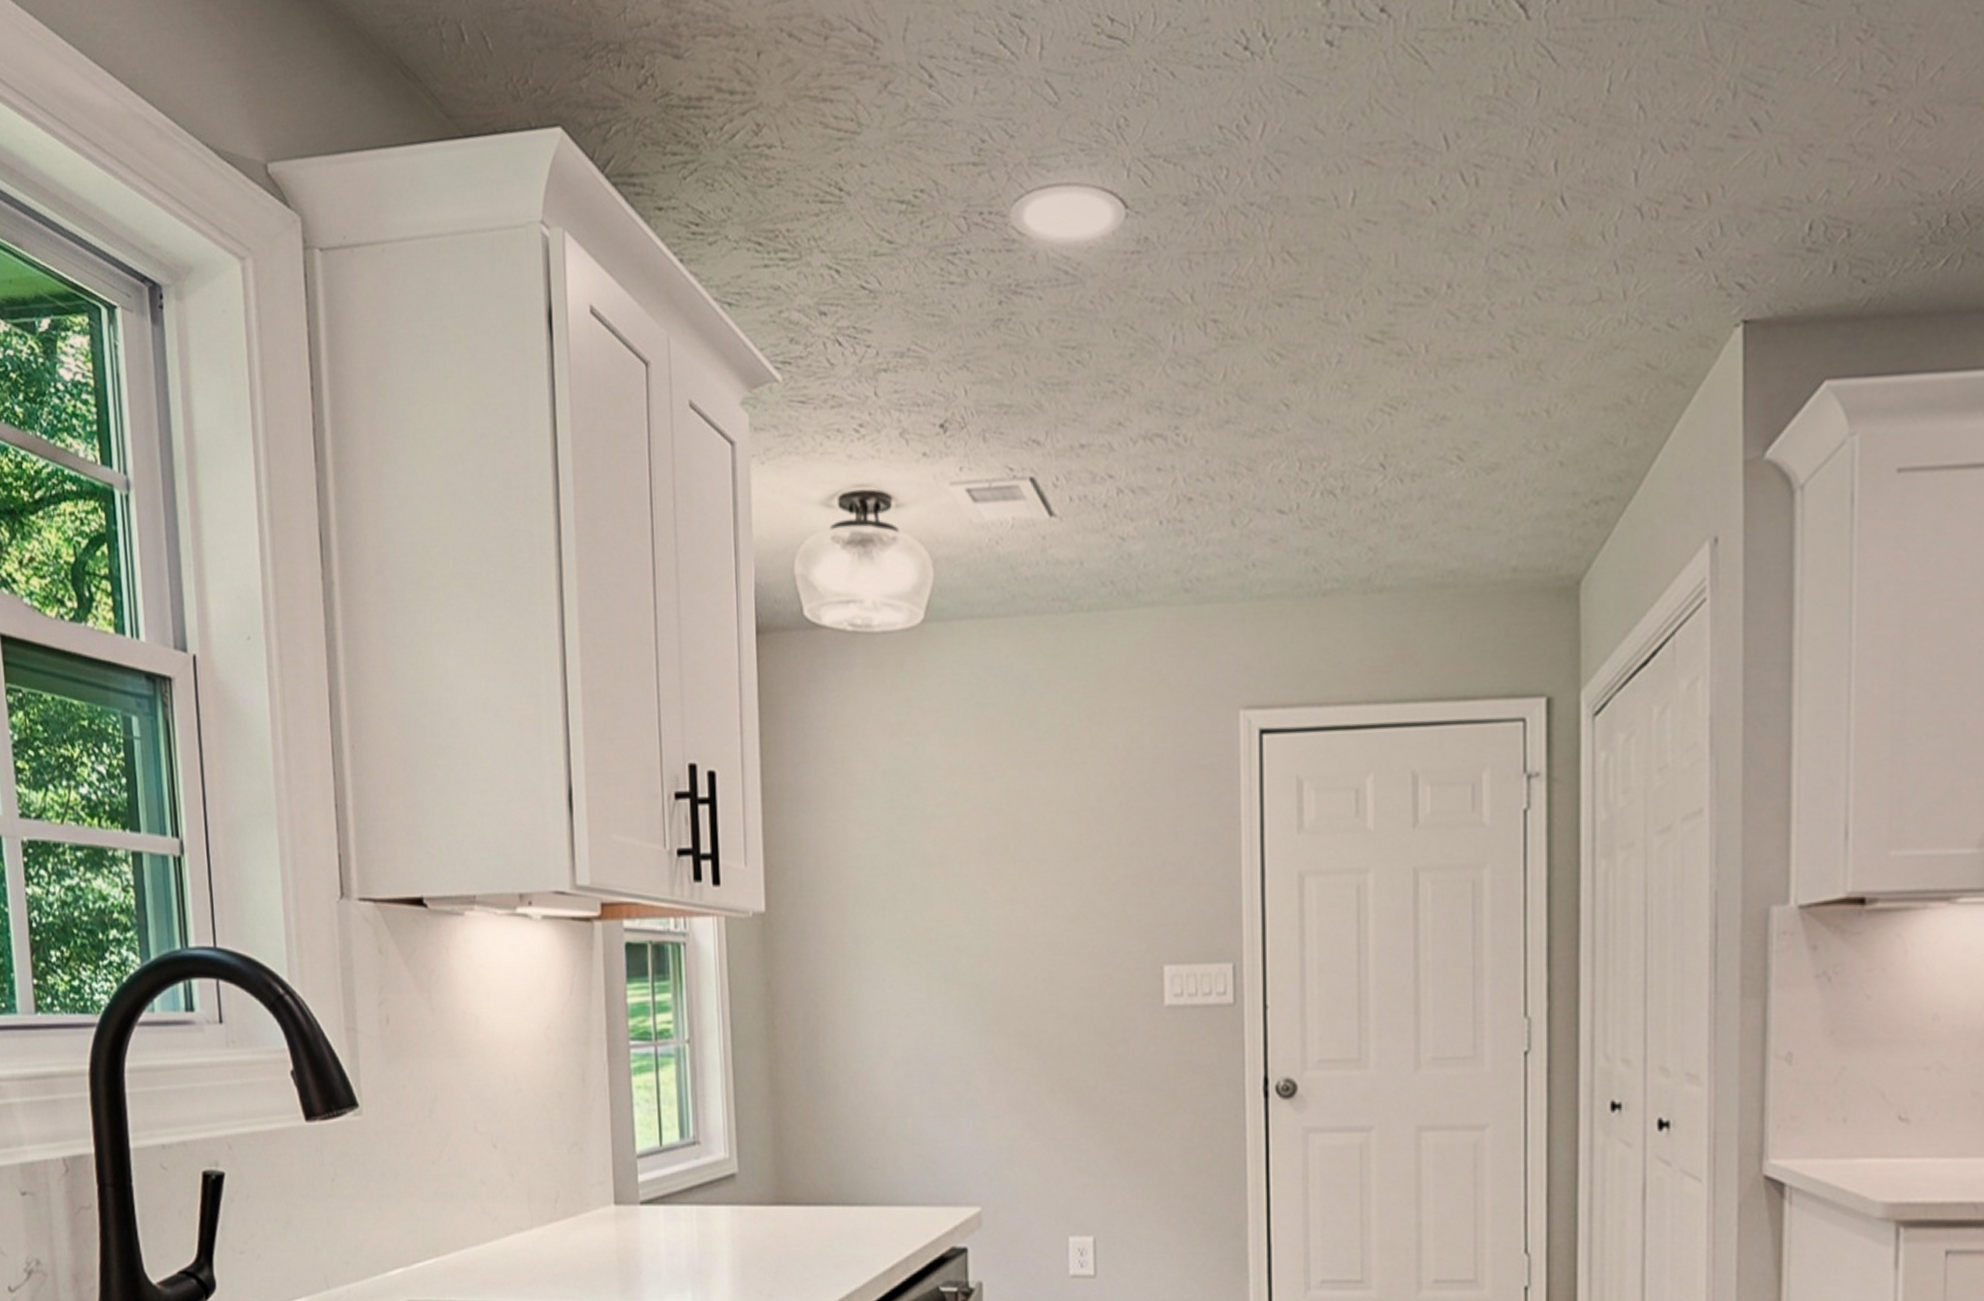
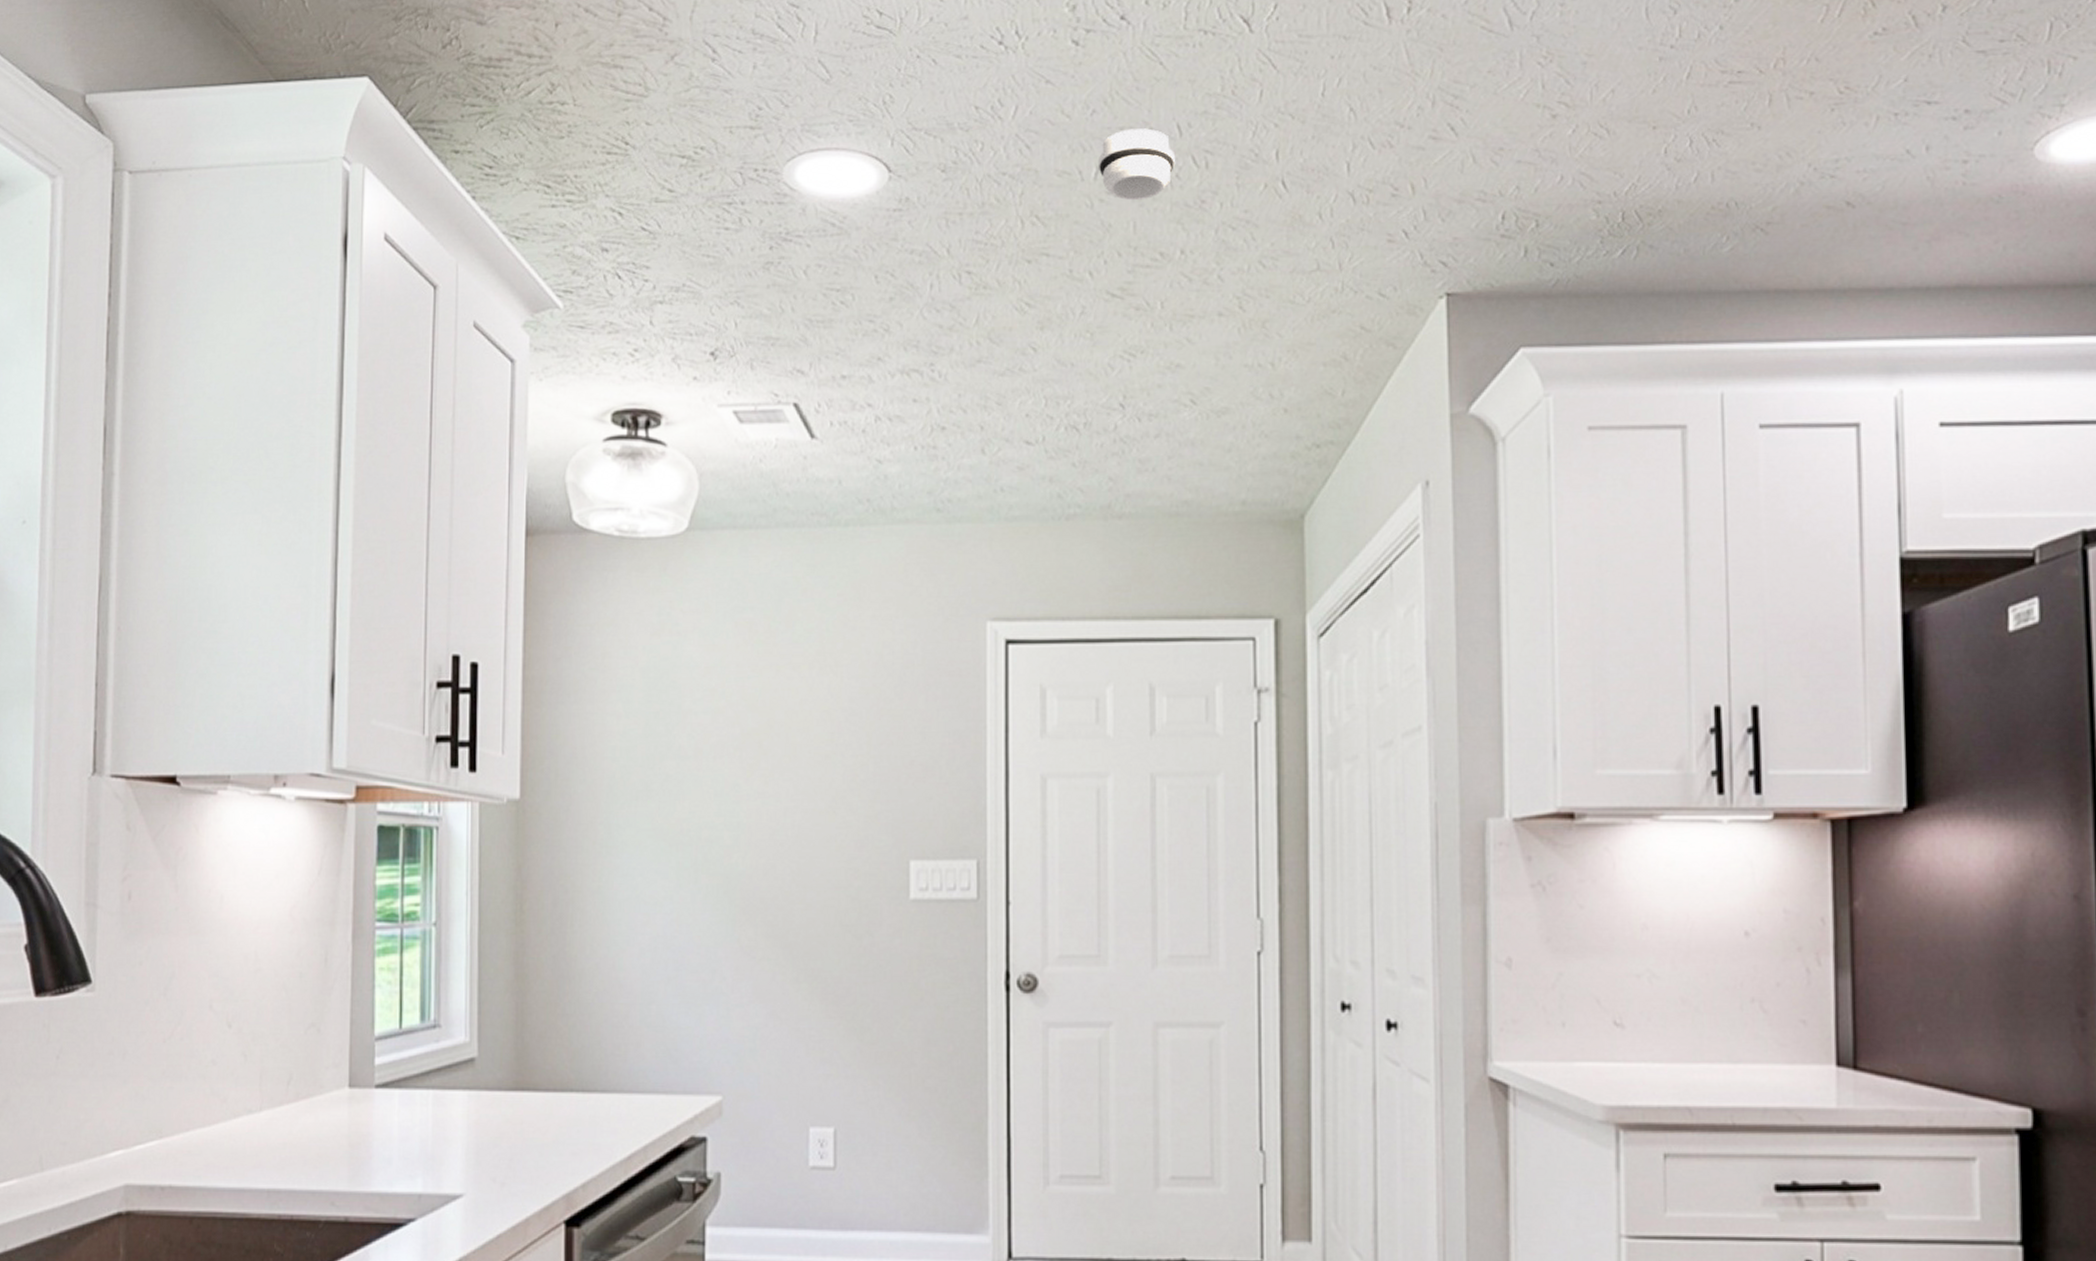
smoke detector: none [1355,141,1442,229] -> present [1097,128,1176,201]

